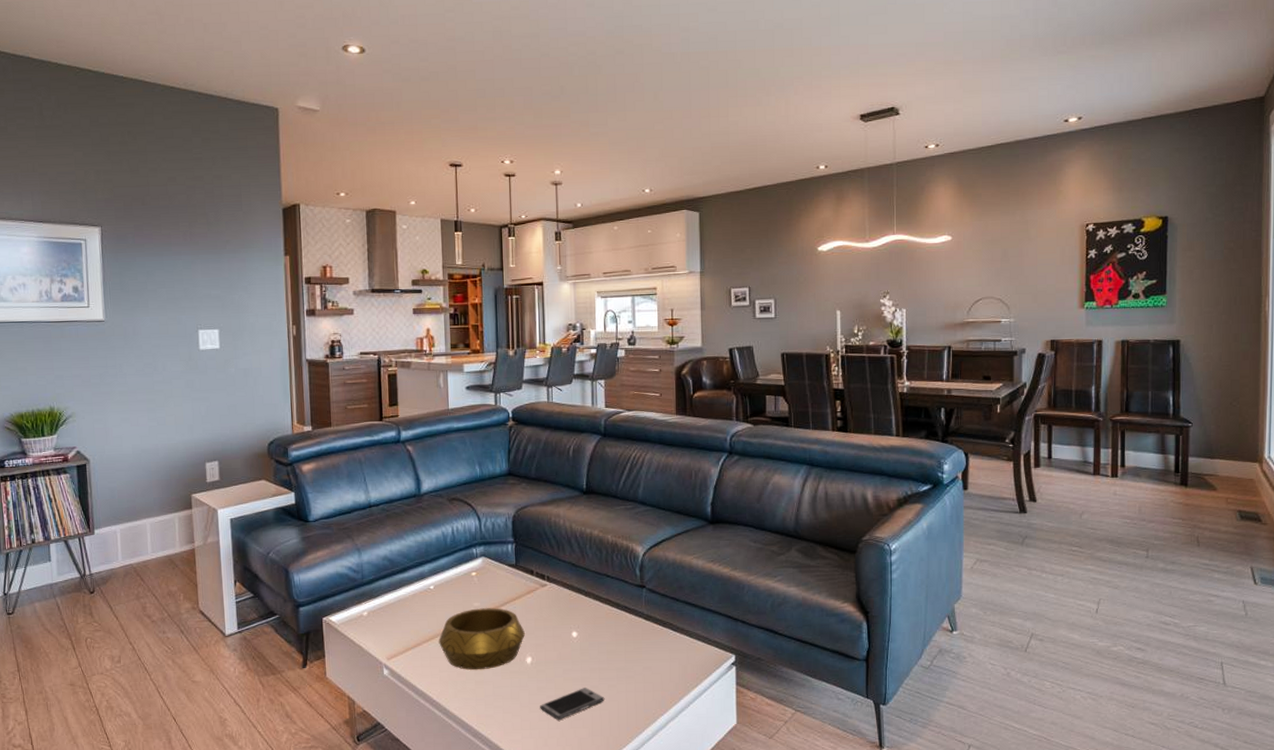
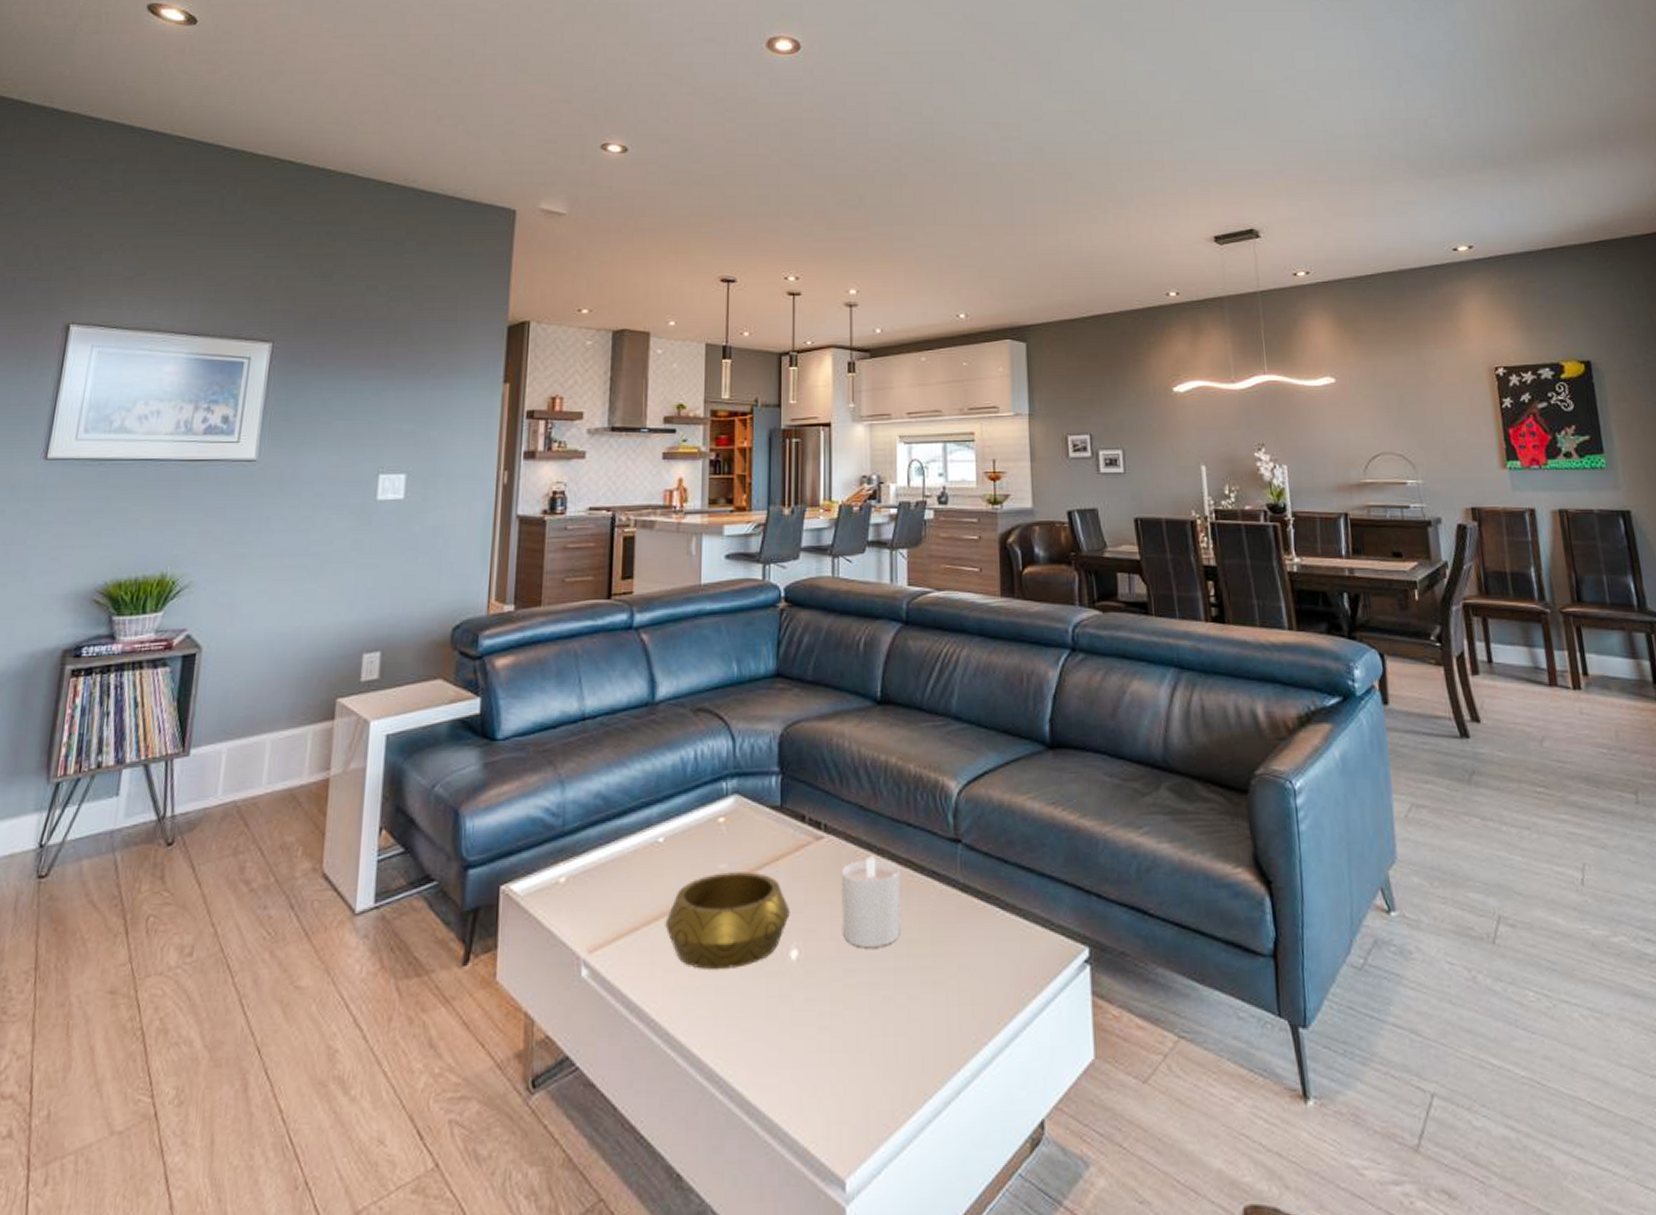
smartphone: present [540,688,605,721] -> none [807,999,903,1054]
candle: none [560,597,603,655] -> present [842,856,901,947]

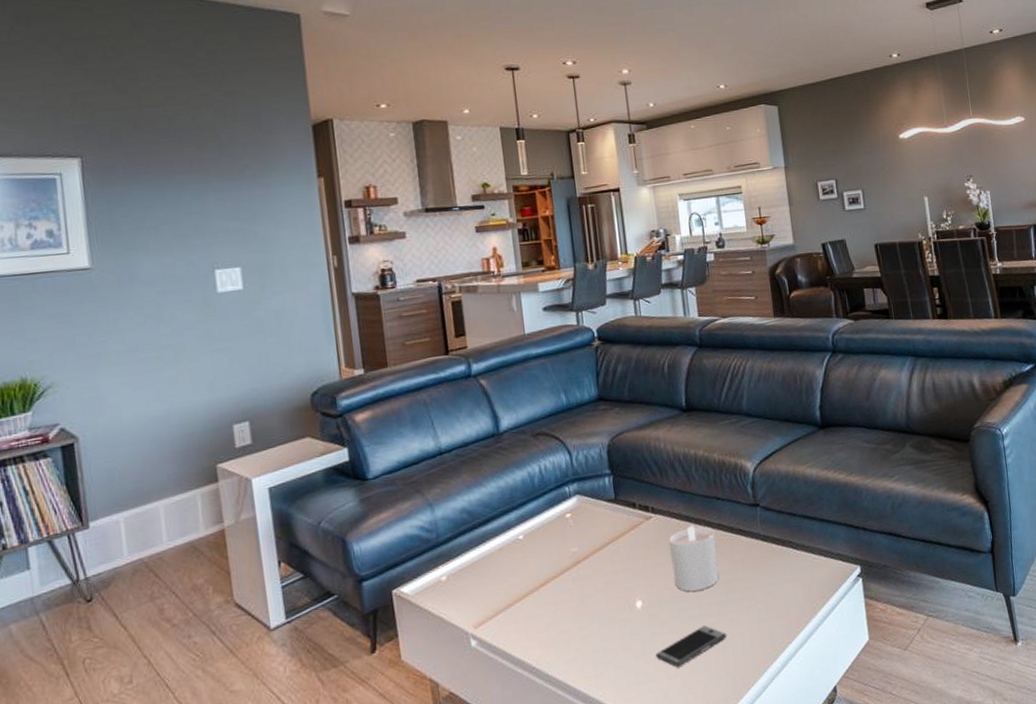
decorative bowl: present [665,872,790,971] -> none [533,550,632,626]
smartphone: none [807,999,903,1054] -> present [656,625,727,668]

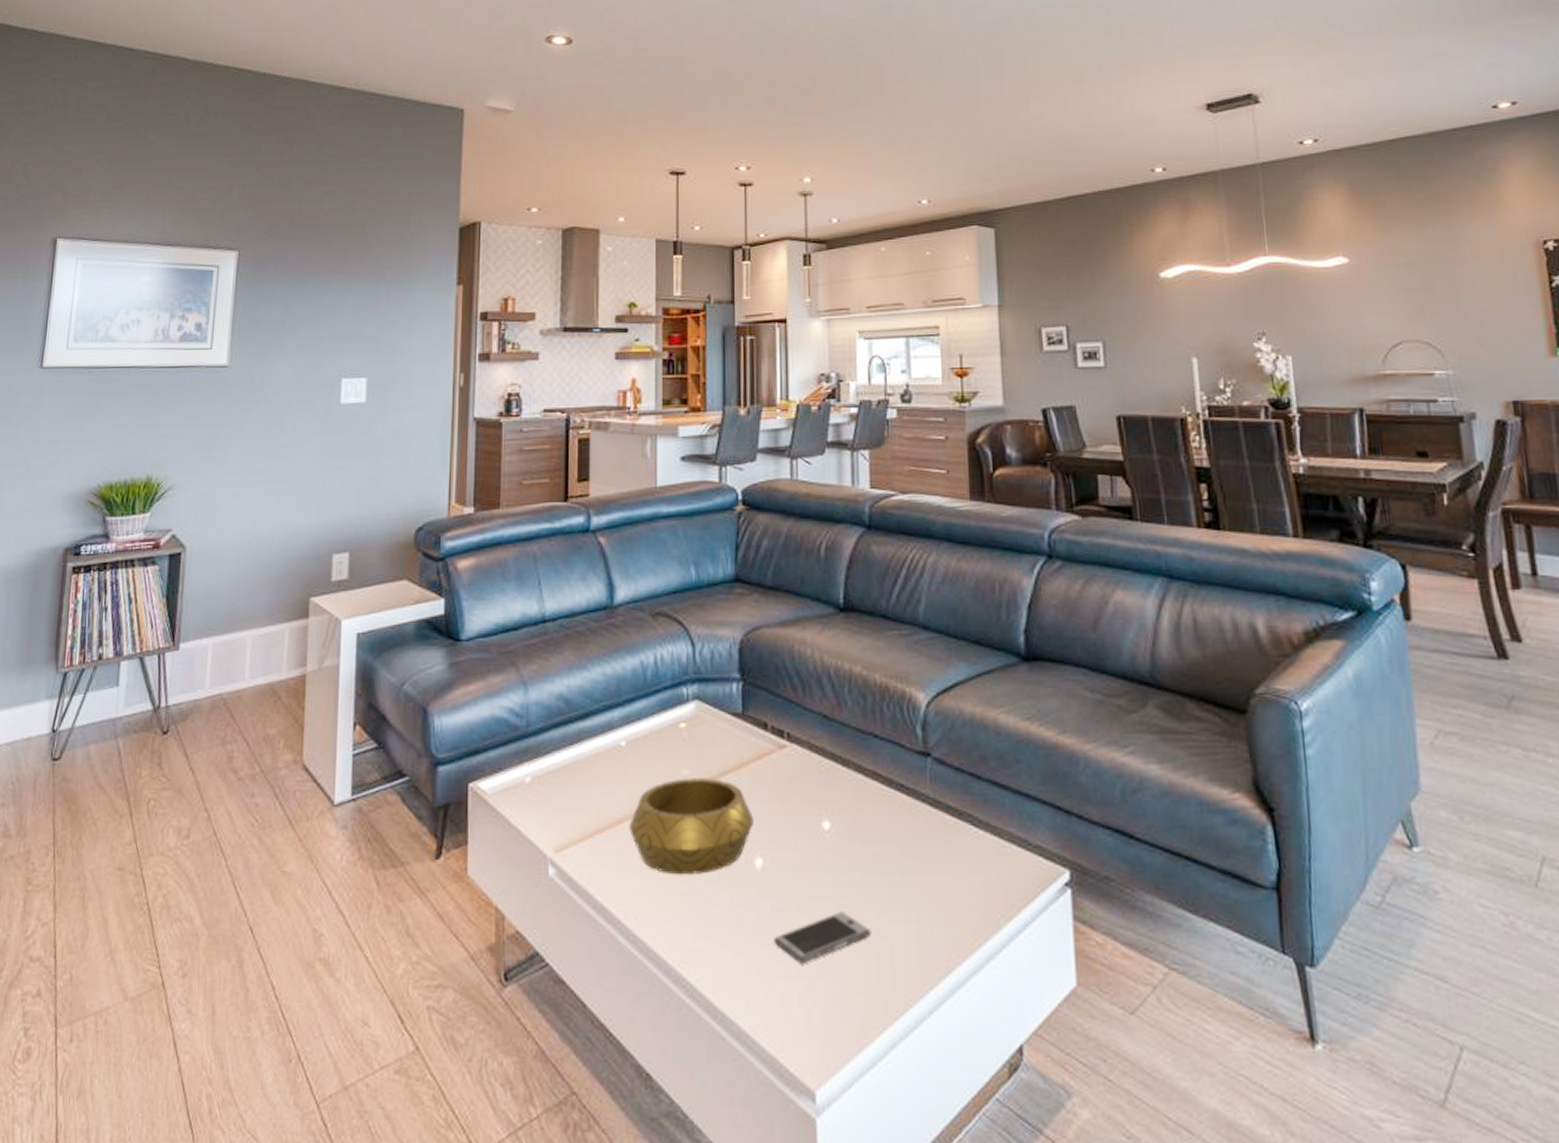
decorative bowl: none [533,550,632,626] -> present [629,778,754,876]
candle: present [669,525,719,592] -> none [806,767,868,859]

